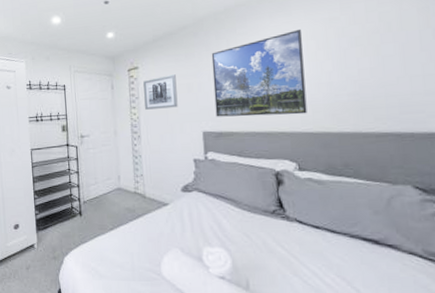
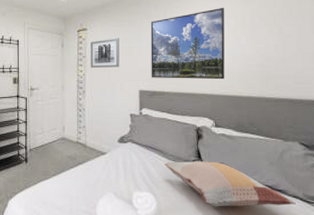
decorative pillow: none [238,211,414,266] -> present [164,161,296,207]

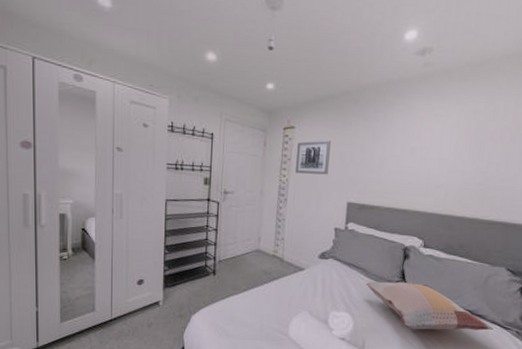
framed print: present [150,7,225,80] -> none [362,115,451,197]

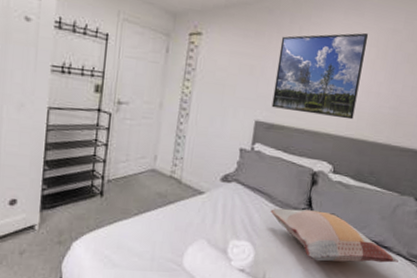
wall art: present [296,140,331,175] -> none [200,50,241,89]
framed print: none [362,115,451,197] -> present [271,32,369,120]

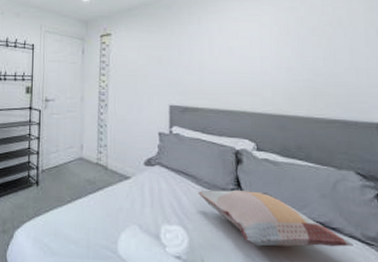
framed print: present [271,32,369,120] -> none [183,14,267,96]

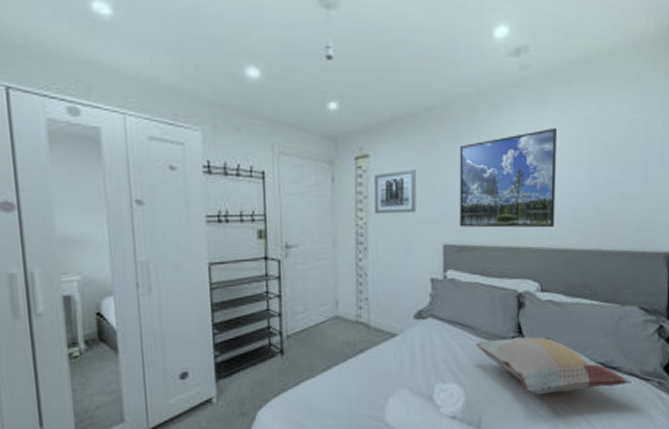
wall art: none [115,45,147,79] -> present [374,169,416,214]
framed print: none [183,14,267,96] -> present [459,127,558,228]

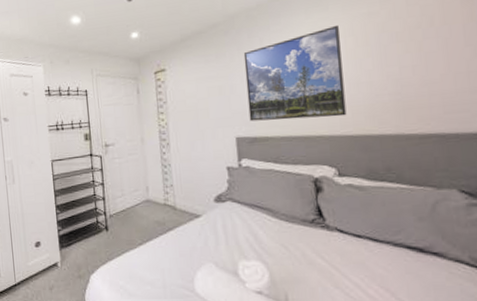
wall art: present [374,169,416,214] -> none [171,76,209,115]
decorative pillow: present [476,337,631,395] -> none [275,220,460,277]

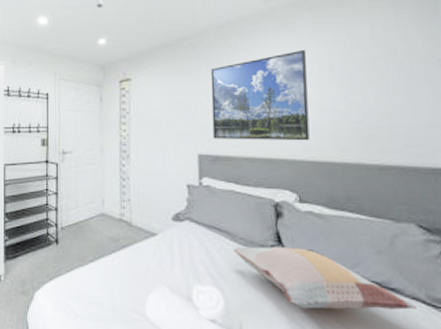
decorative pillow: none [275,220,460,277] -> present [233,246,417,310]

